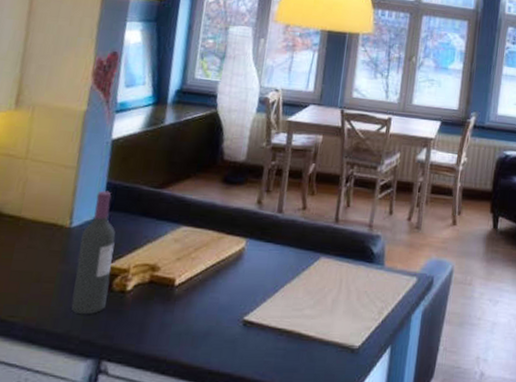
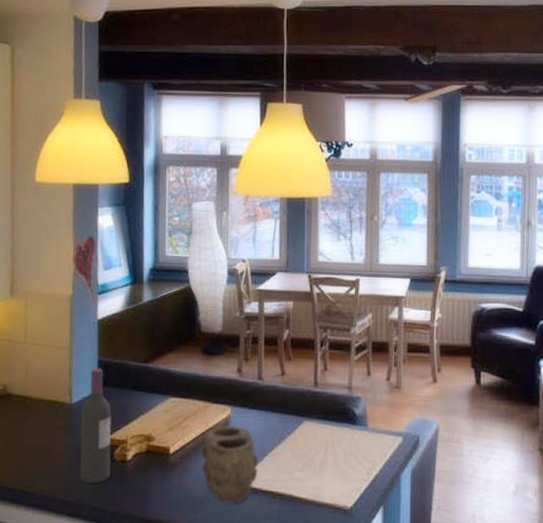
bowl: none [207,258,269,340] -> present [201,425,258,504]

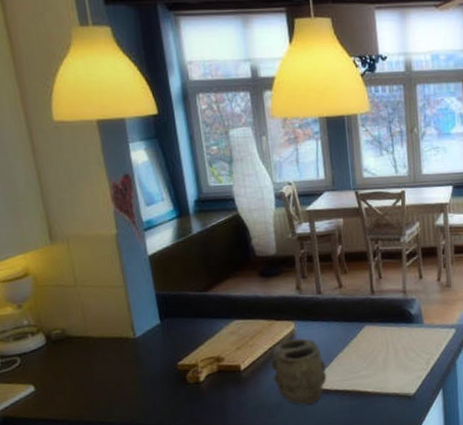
wine bottle: present [80,368,112,484] -> none [147,301,186,407]

